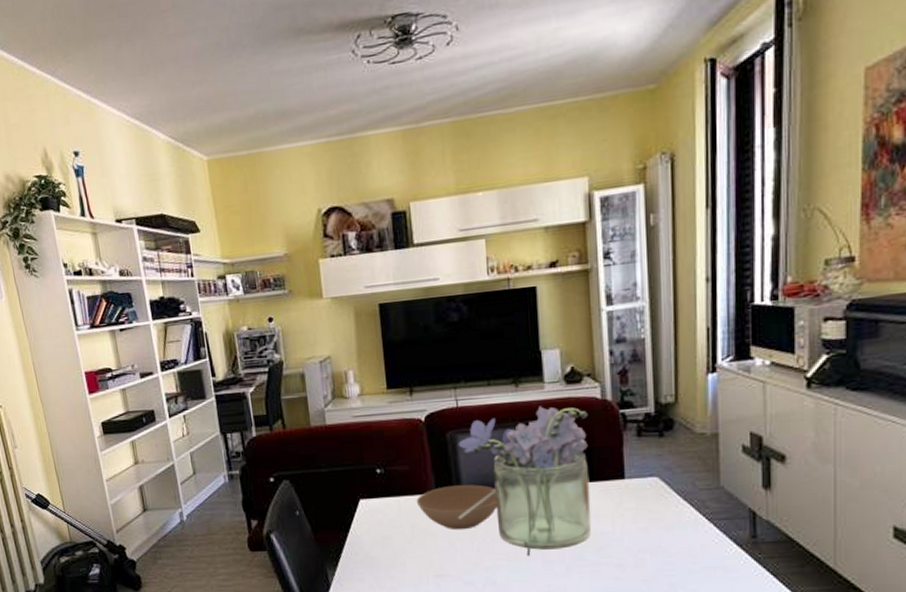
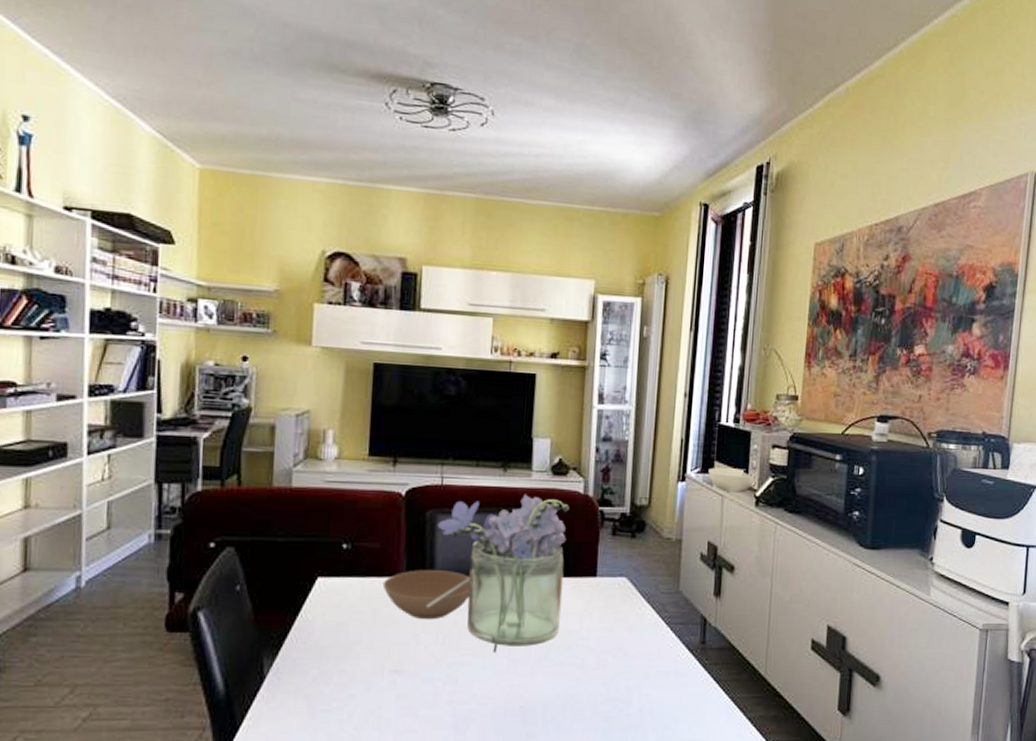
bowl: none [743,349,805,378] -> present [708,467,757,493]

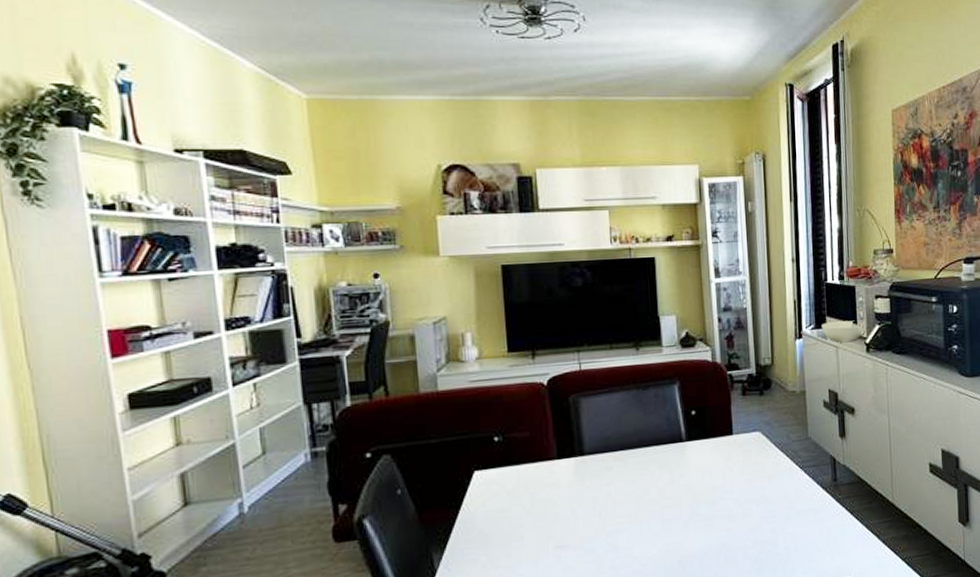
bowl: present [382,570,470,620] -> none [536,448,619,496]
flower bouquet: present [426,494,570,652] -> none [580,368,706,516]

